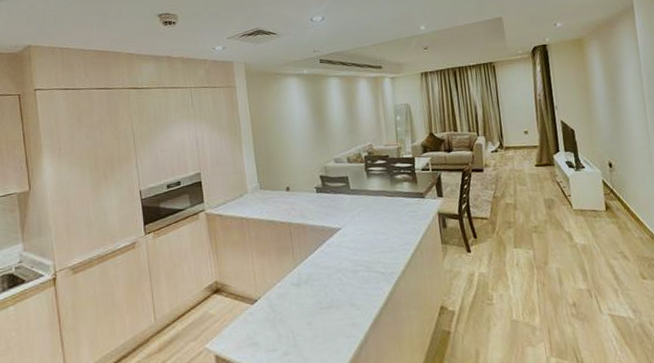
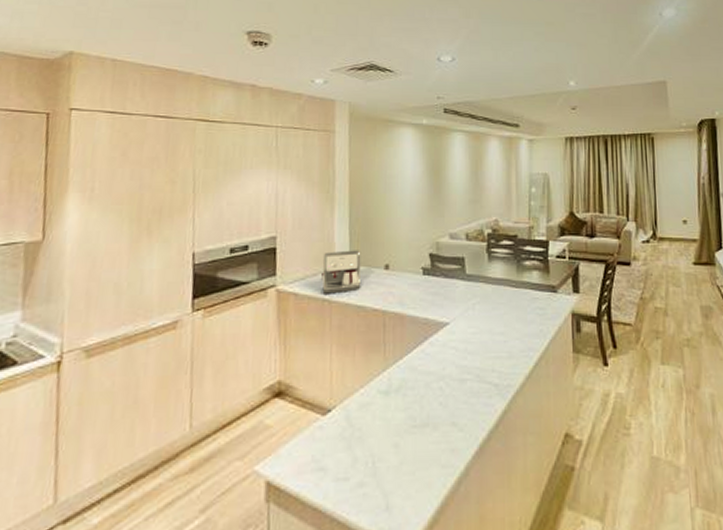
coffee maker: none [237,177,269,214] -> present [321,250,361,294]

